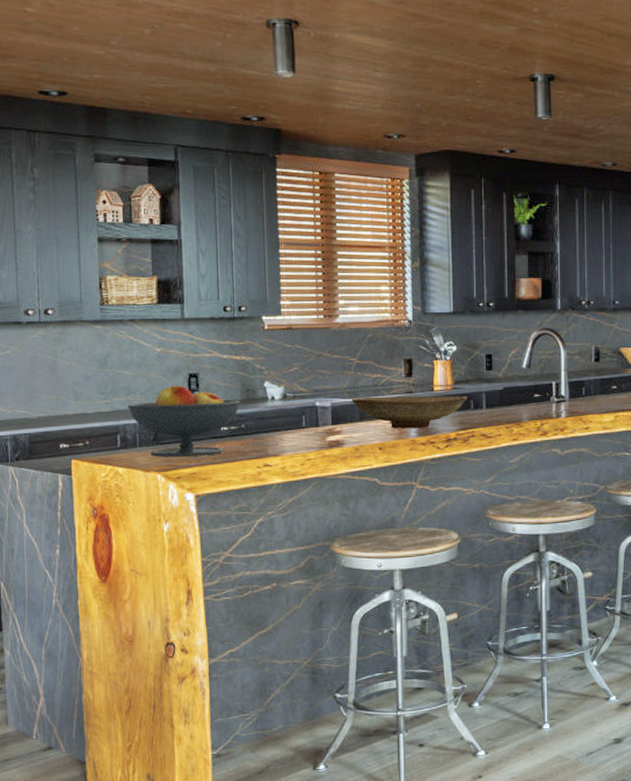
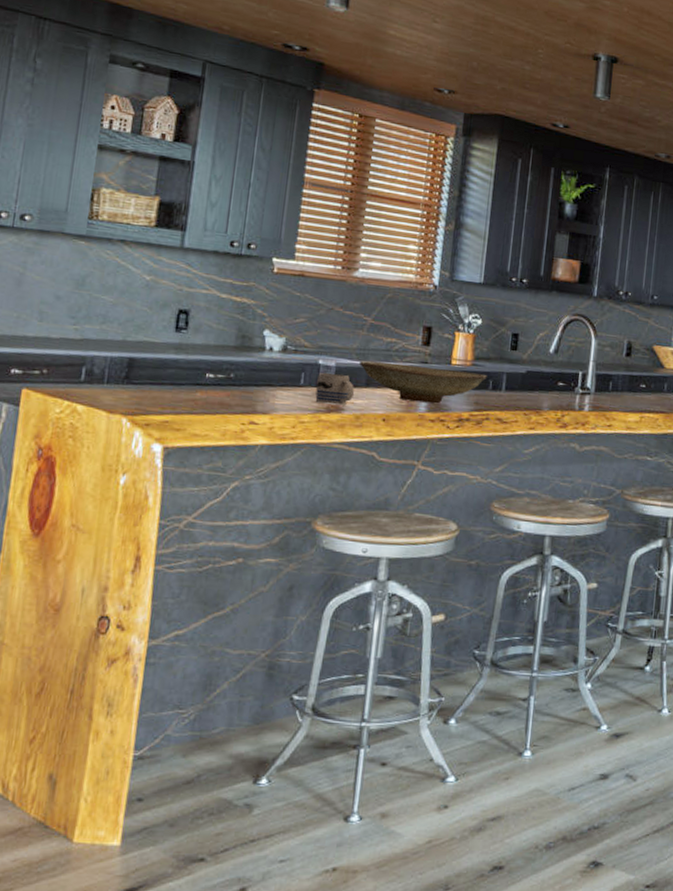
fruit bowl: present [128,385,240,457] -> none [100,319,233,404]
mug: none [317,412,350,441] -> present [315,372,354,405]

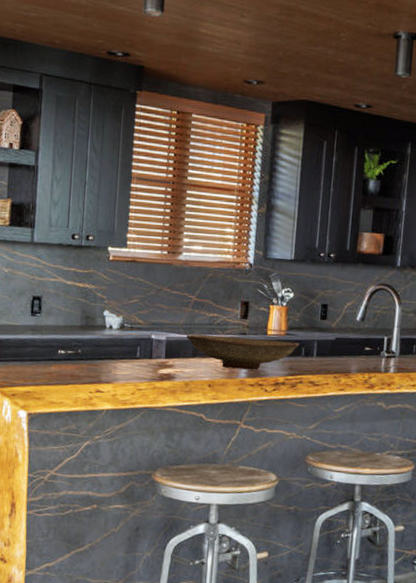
mug: present [315,372,354,405] -> none [150,346,183,374]

